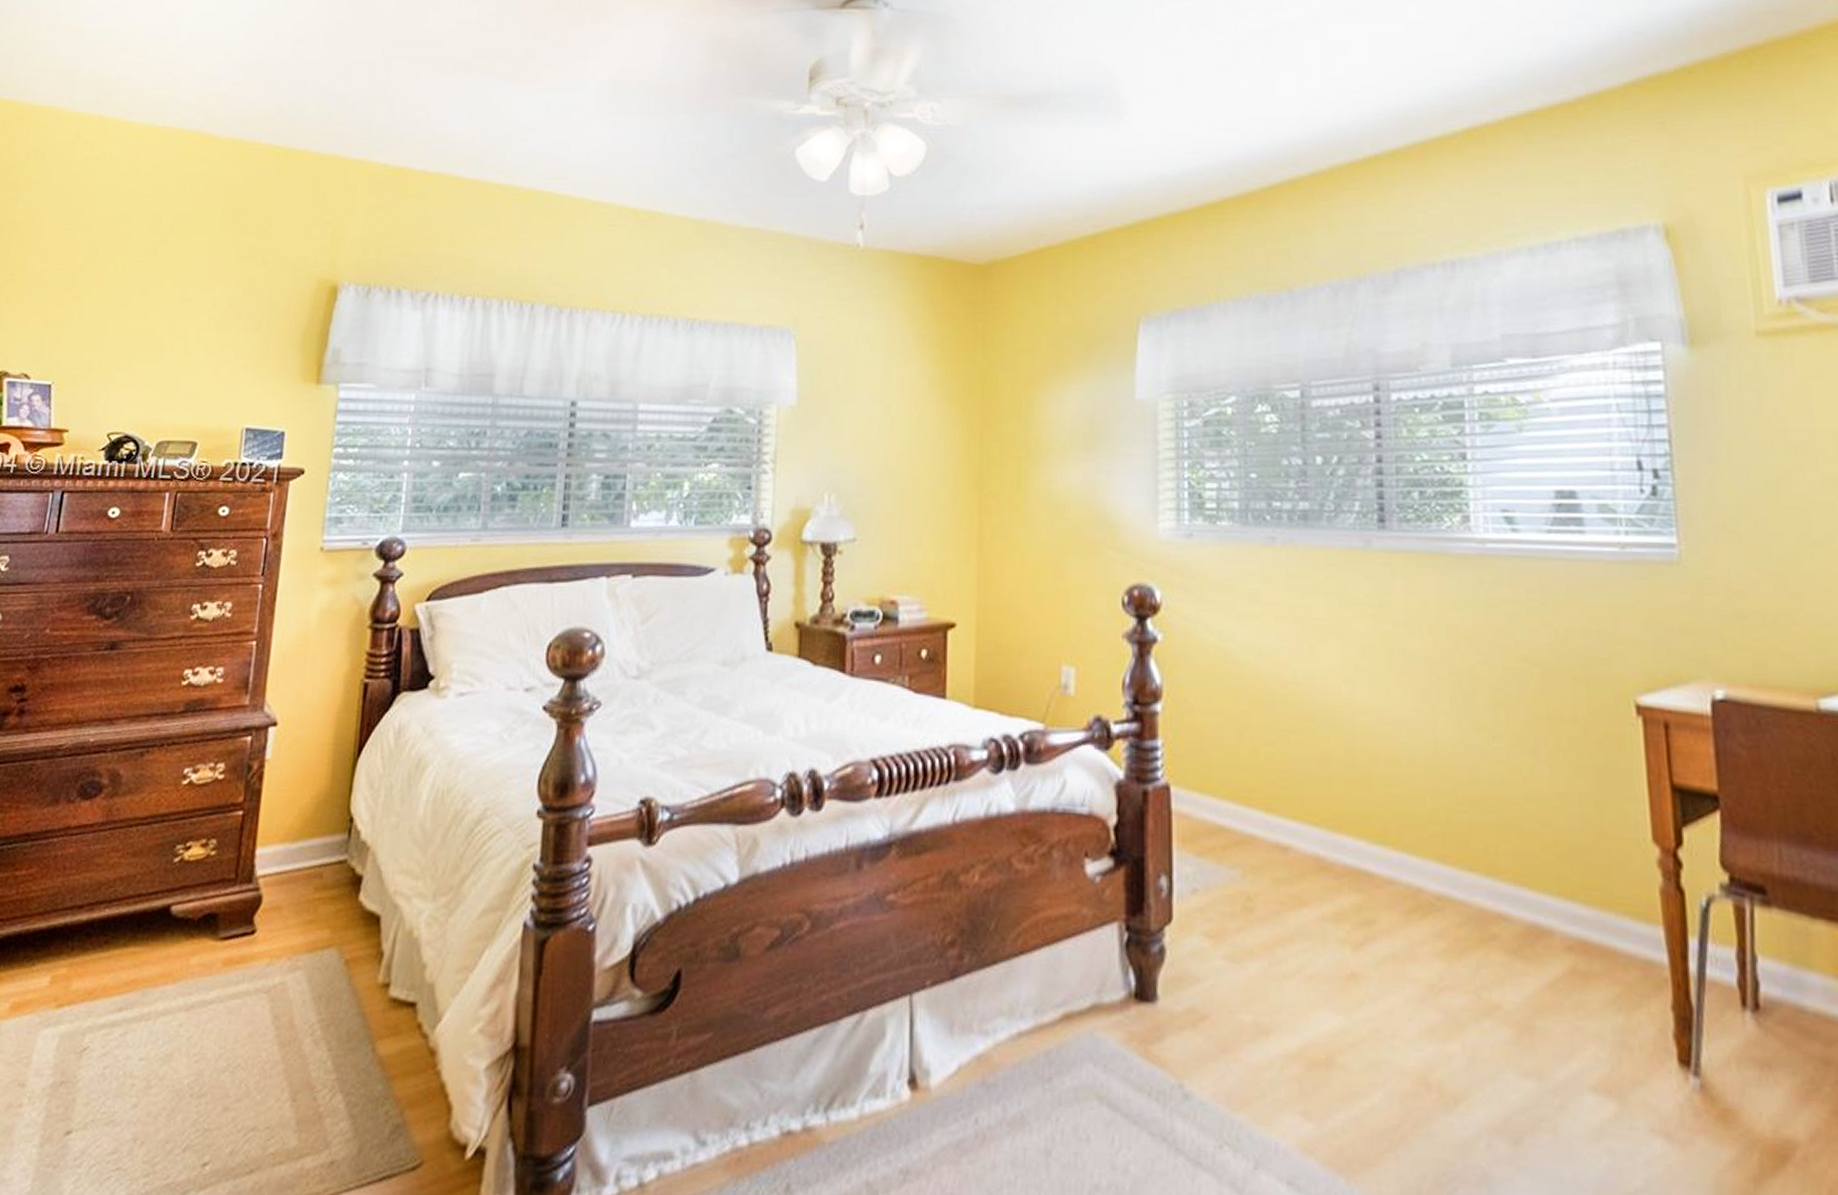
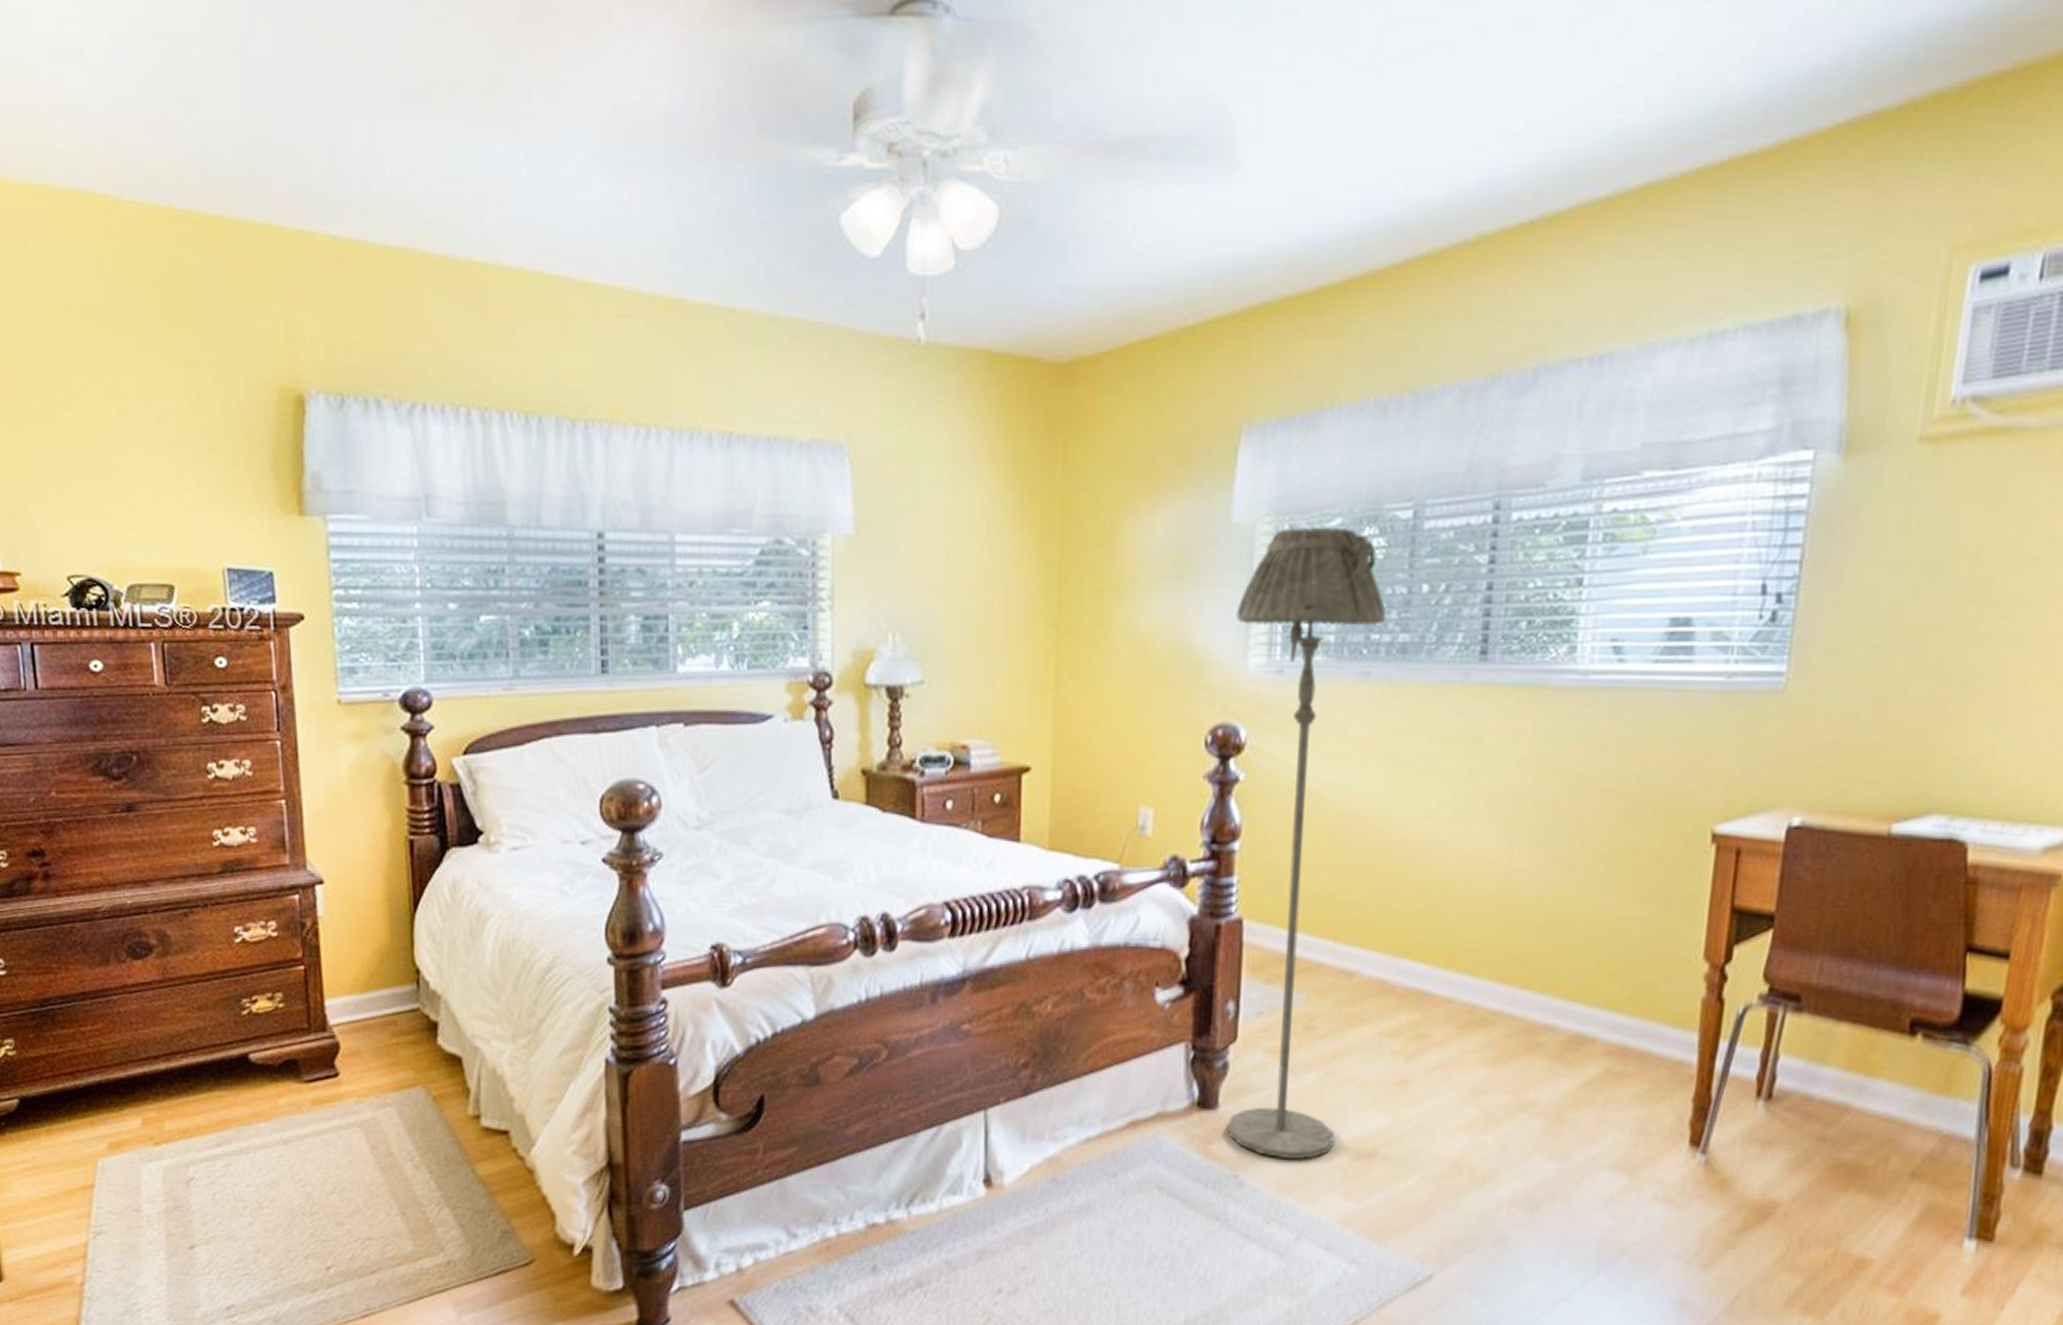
floor lamp: none [1145,404,1286,1067] -> present [1228,527,1387,1160]

